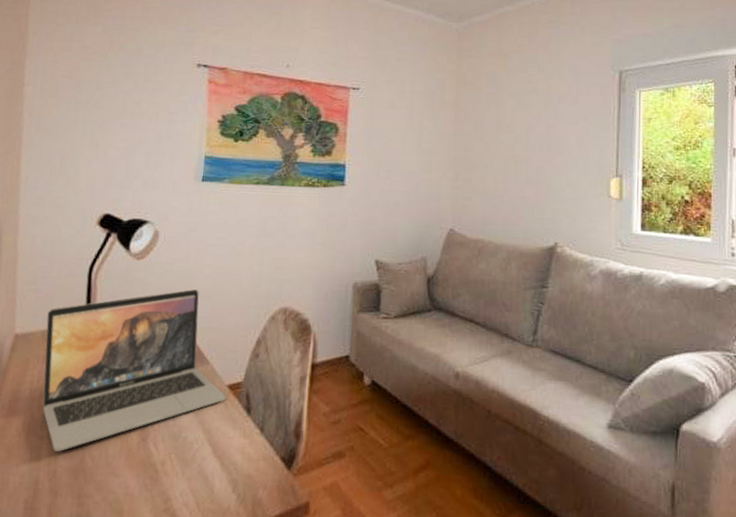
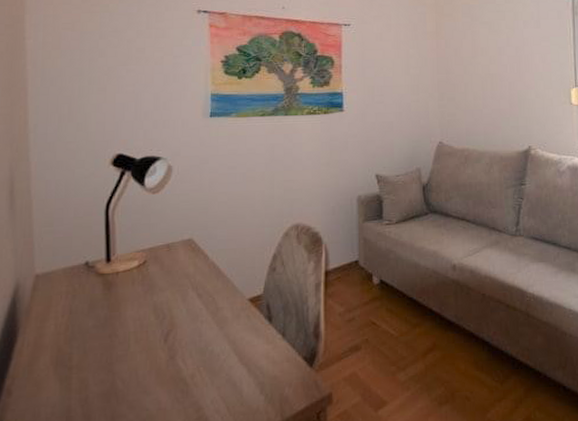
laptop: present [42,289,226,452] -> none [66,216,248,379]

